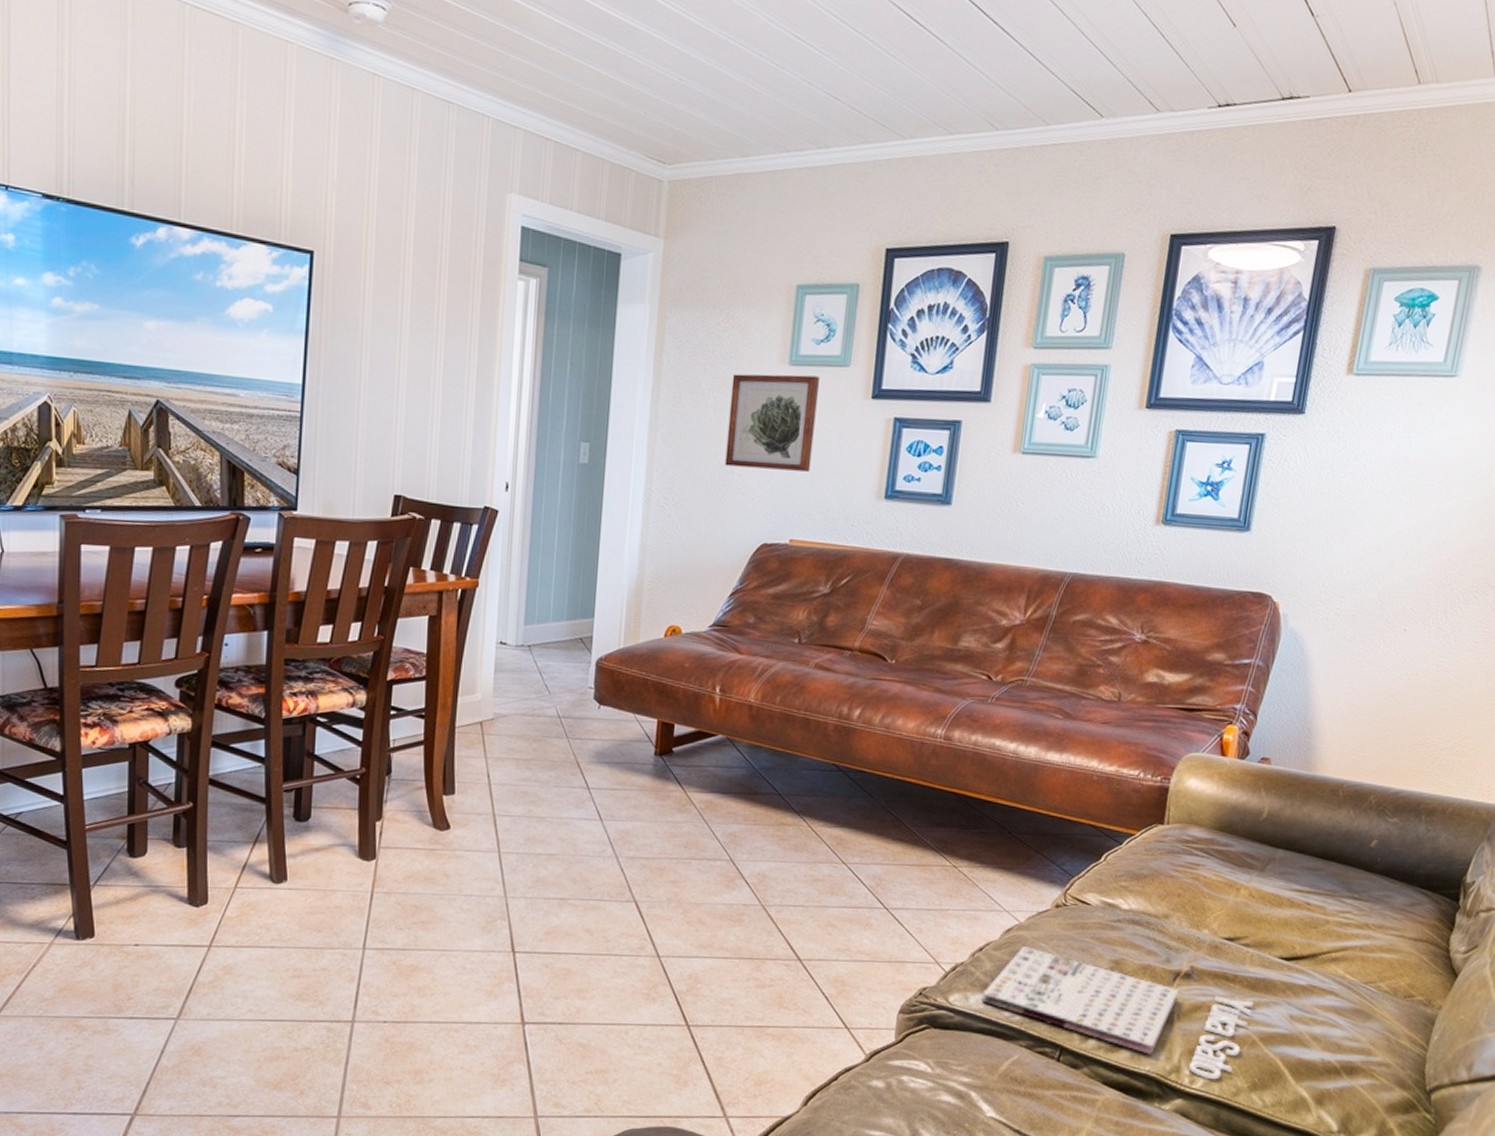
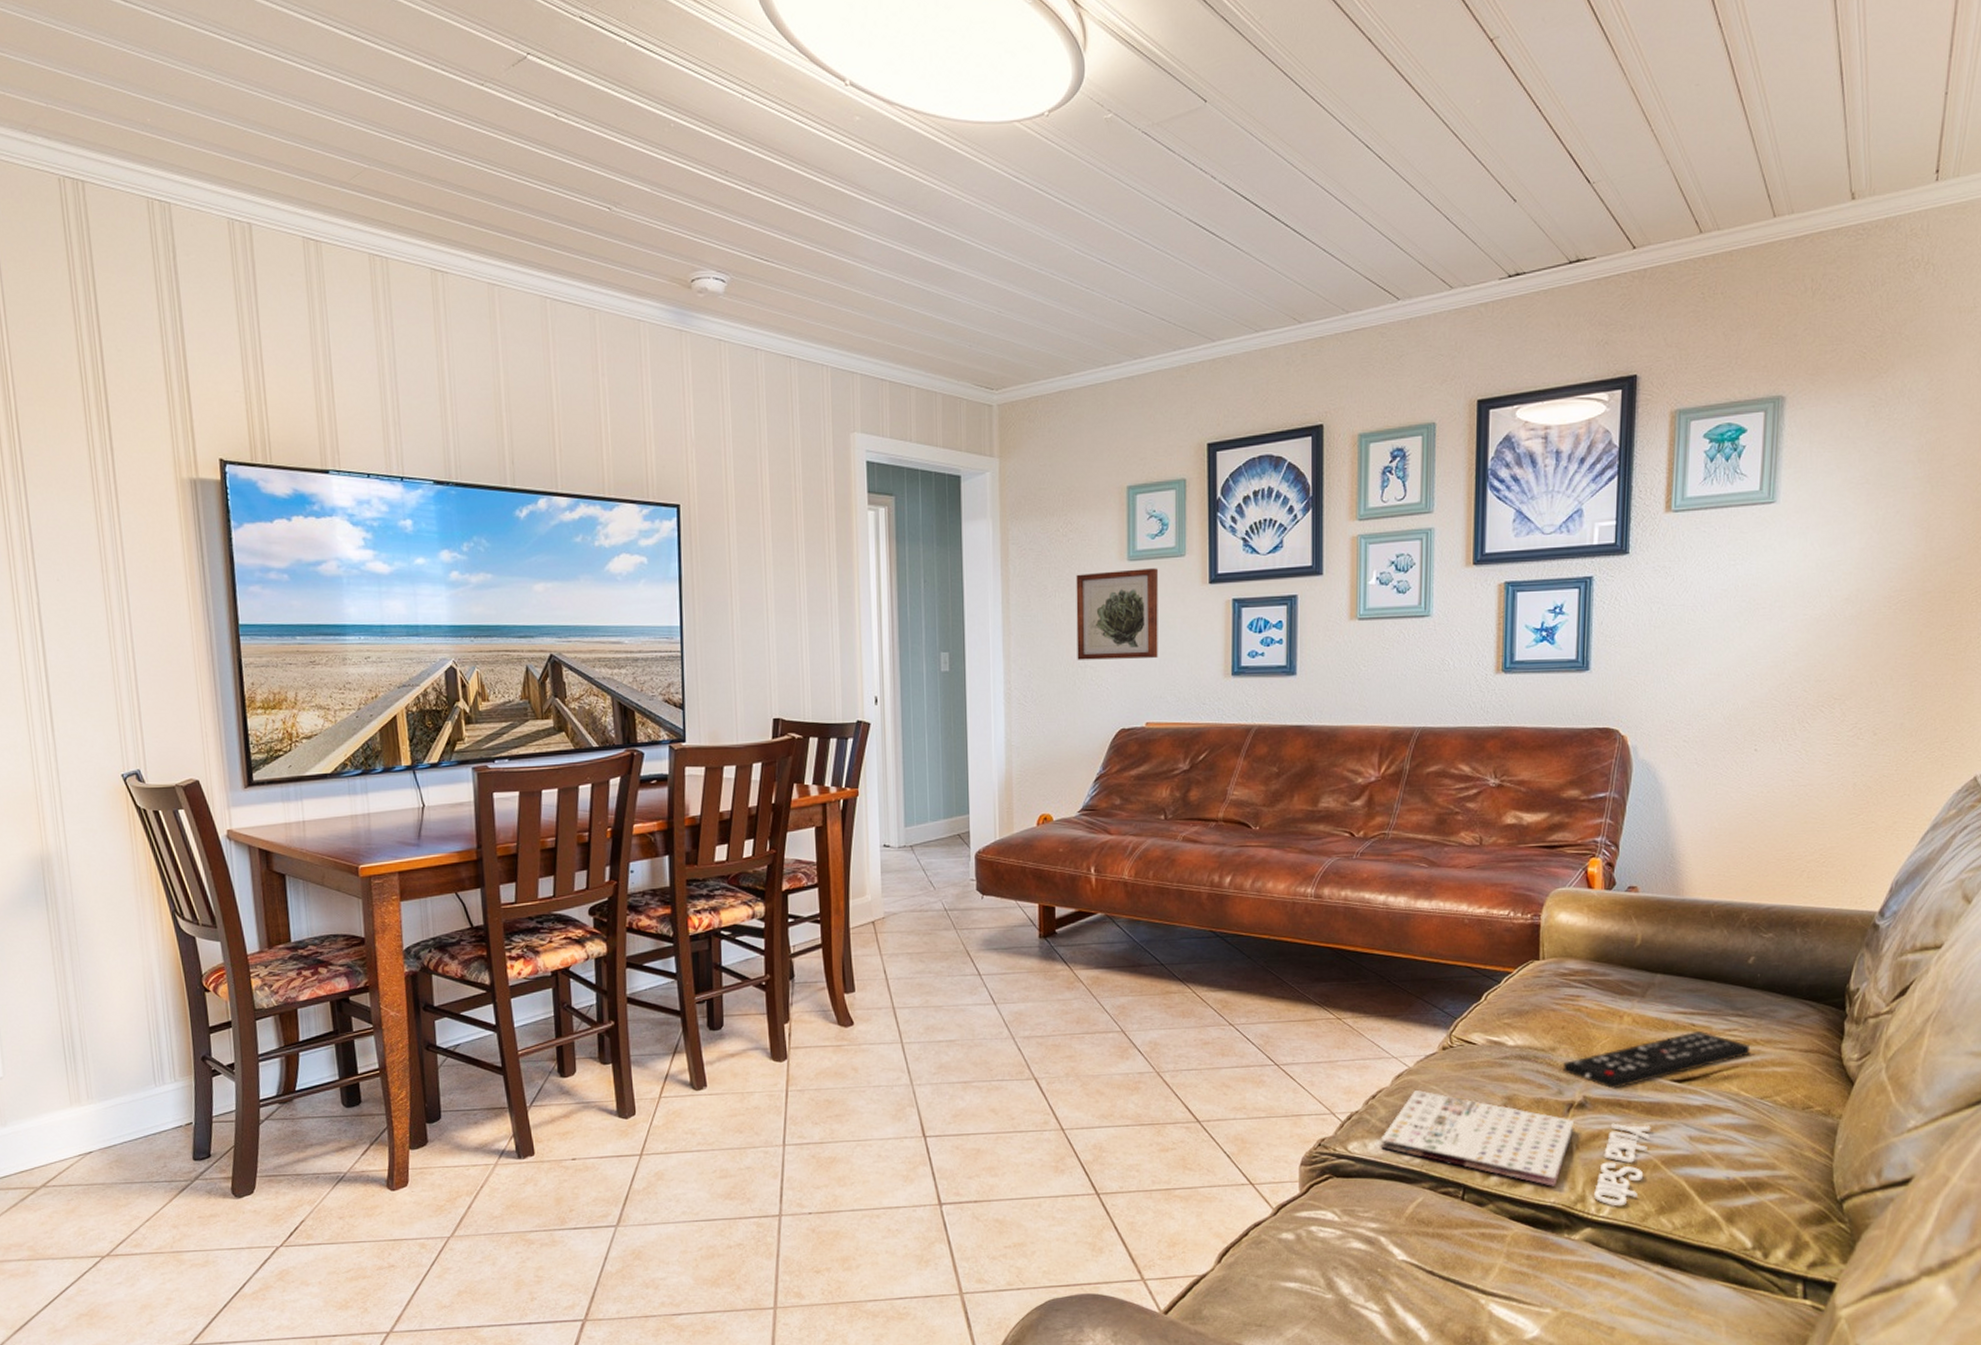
remote control: none [1173,911,1362,962] -> present [1563,1031,1751,1089]

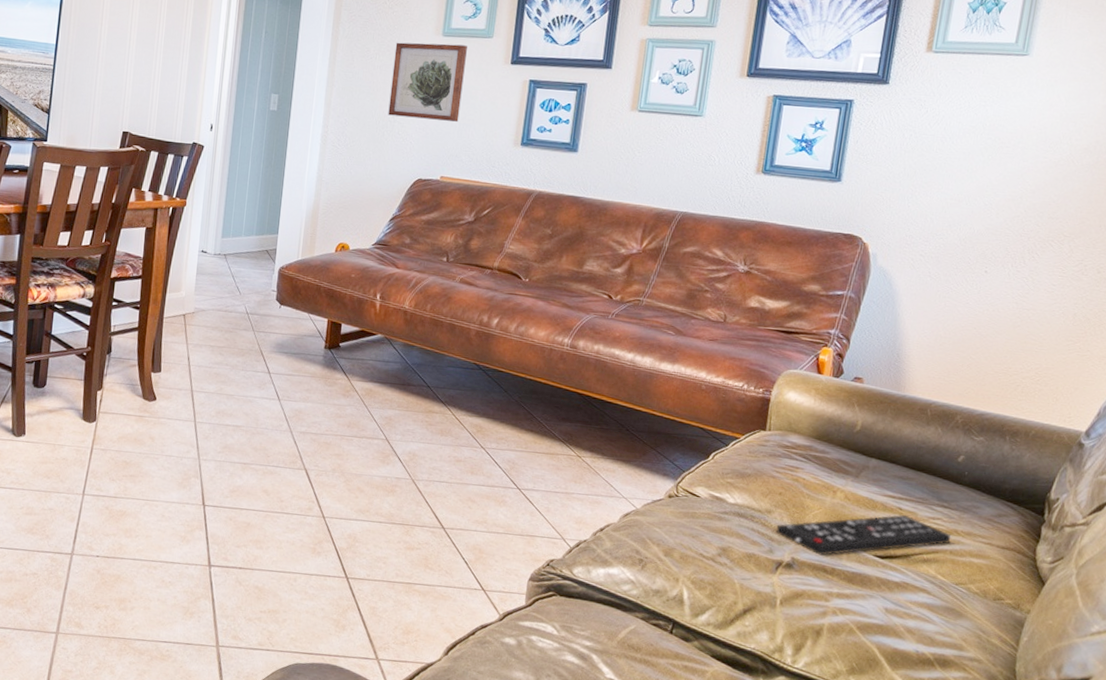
magazine: present [1380,1090,1651,1207] -> none [602,530,851,662]

